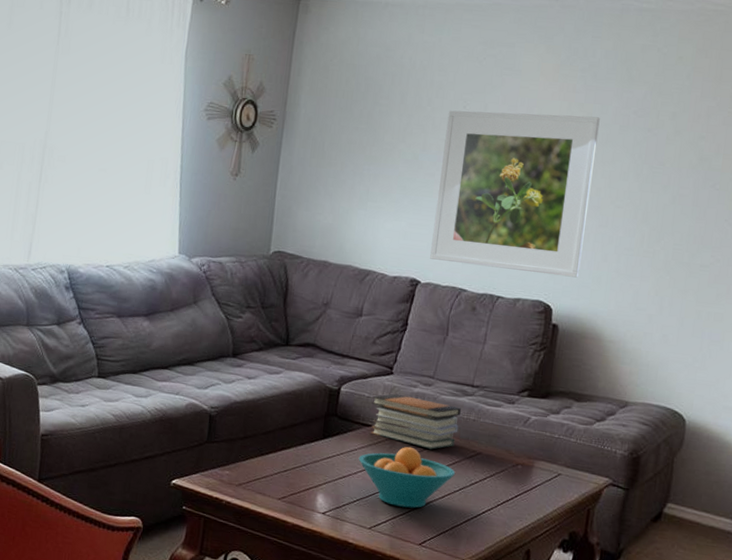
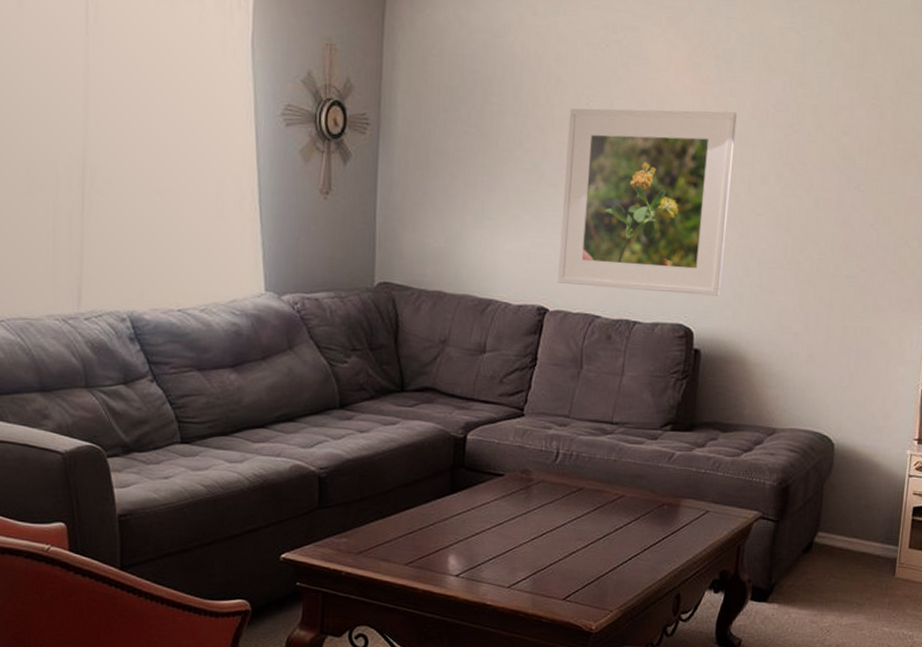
fruit bowl: present [358,446,456,508] -> none [491,494,598,561]
book stack: present [370,393,461,450] -> none [502,437,601,496]

